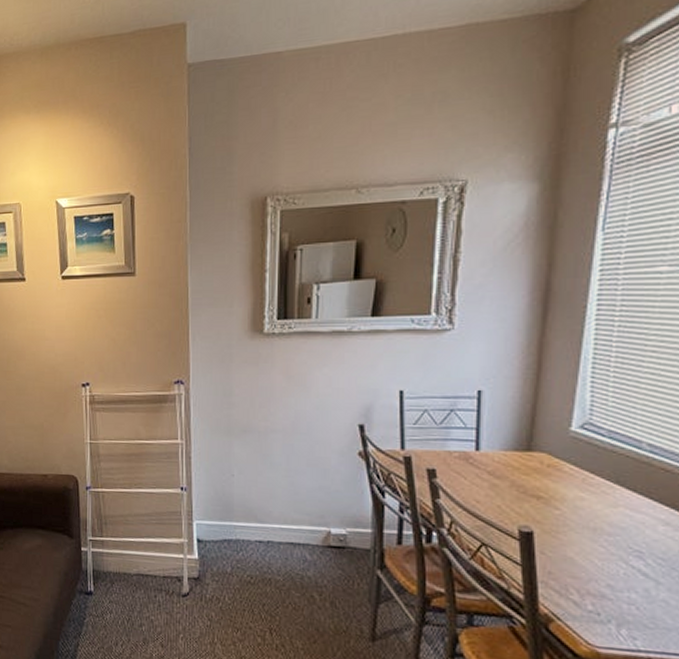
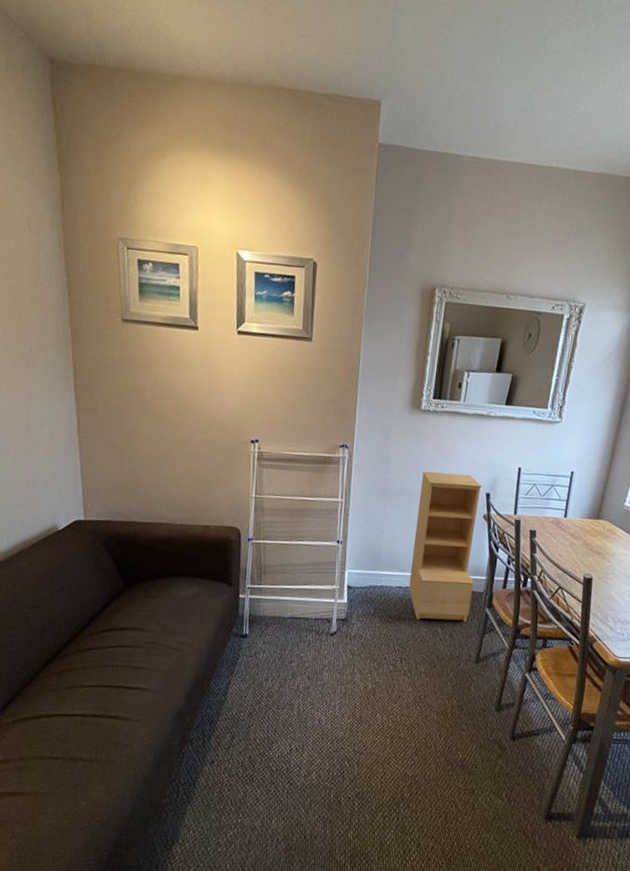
bookshelf: none [271,403,356,588] -> present [408,471,482,623]

